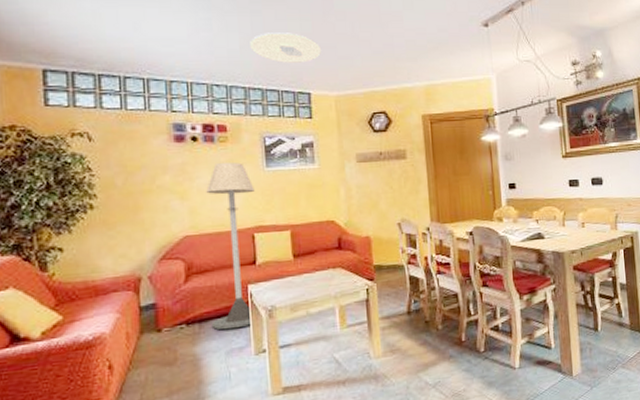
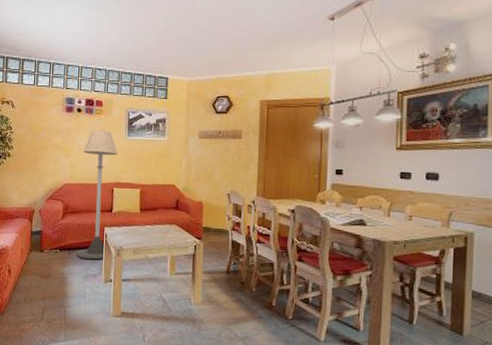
ceiling light: present [250,33,322,63] -> none [126,27,181,52]

